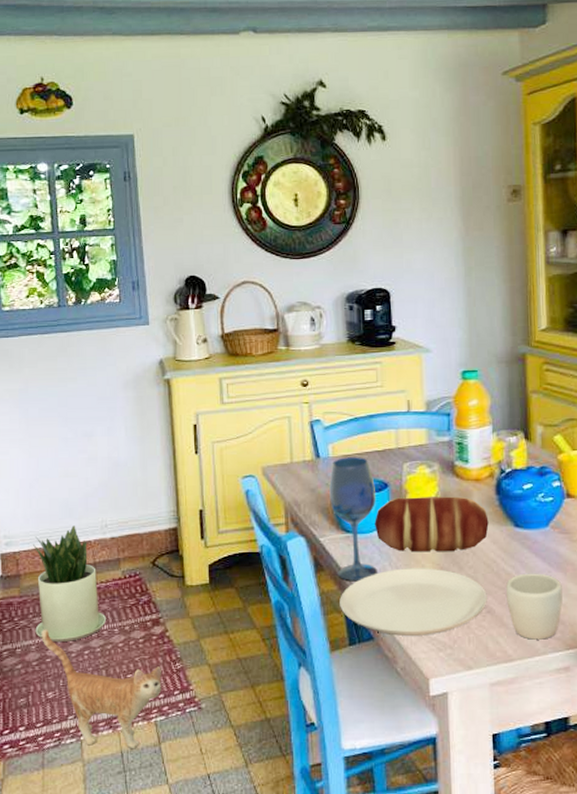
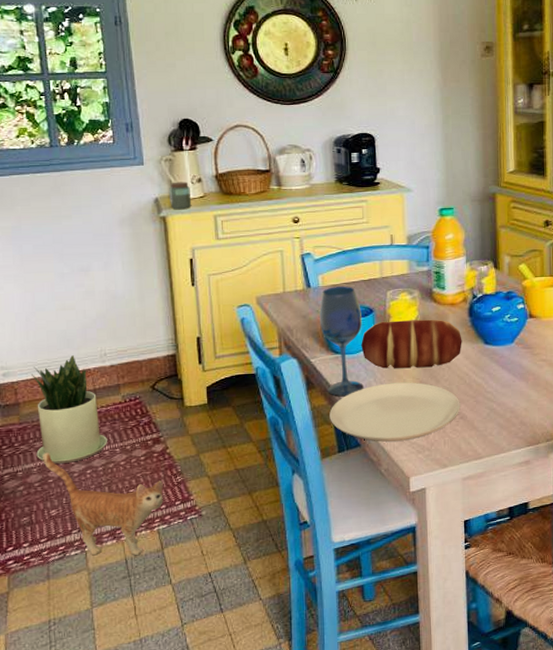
peanut butter: none [174,342,197,372] -> present [169,181,192,210]
mug: present [506,573,563,640] -> none [477,383,525,440]

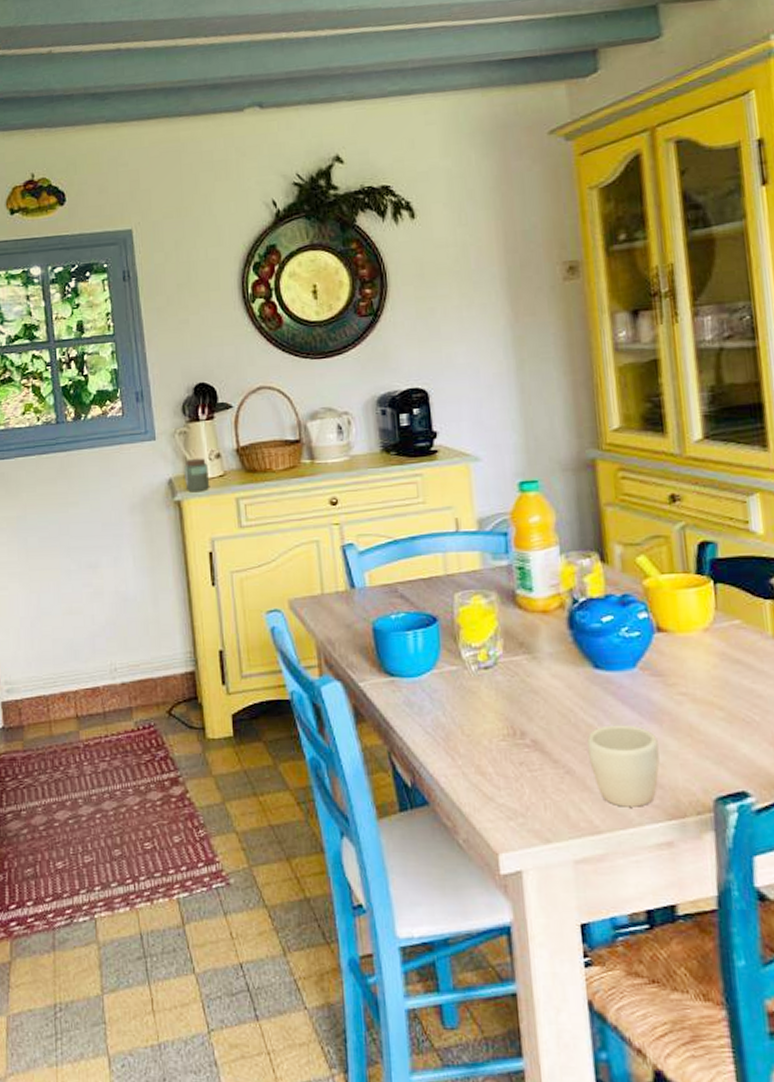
planter: present [32,355,108,464] -> none [36,669,120,803]
cat: present [43,452,163,556] -> none [48,788,184,931]
wineglass: present [318,286,363,396] -> none [366,586,429,733]
plate: present [329,382,460,442] -> none [386,718,565,800]
bread loaf: present [361,319,462,369] -> none [423,632,562,700]
mug: none [477,383,525,440] -> present [587,725,660,807]

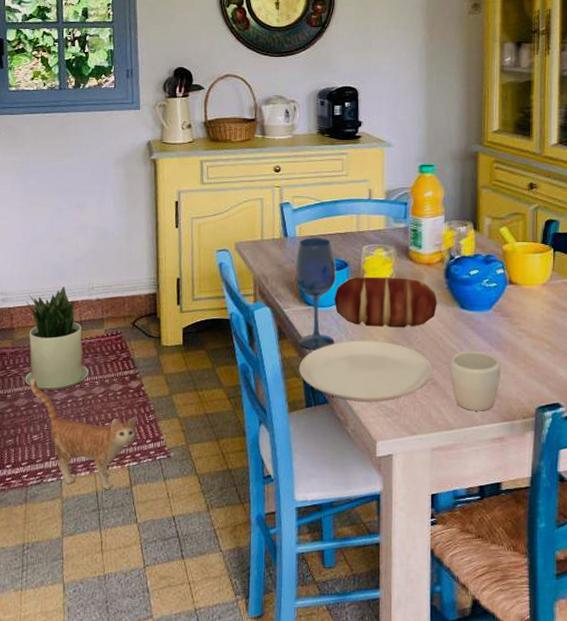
planter: none [36,669,120,803] -> present [25,286,89,390]
cat: none [48,788,184,931] -> present [30,378,136,490]
peanut butter: present [184,458,210,493] -> none [161,126,181,154]
wineglass: none [366,586,429,733] -> present [294,237,336,349]
plate: none [386,718,565,800] -> present [299,340,433,402]
bread loaf: none [423,632,562,700] -> present [334,276,437,328]

